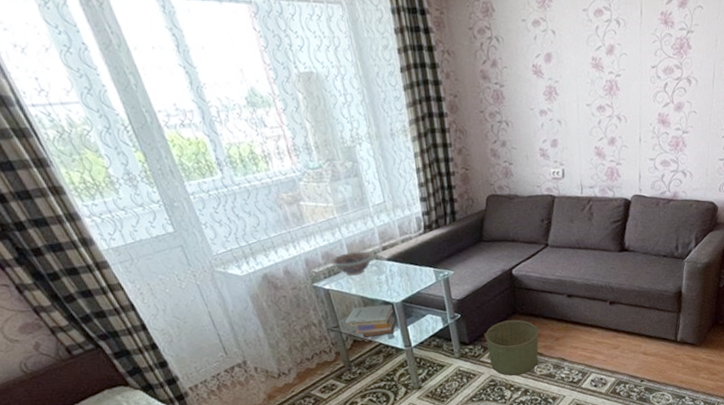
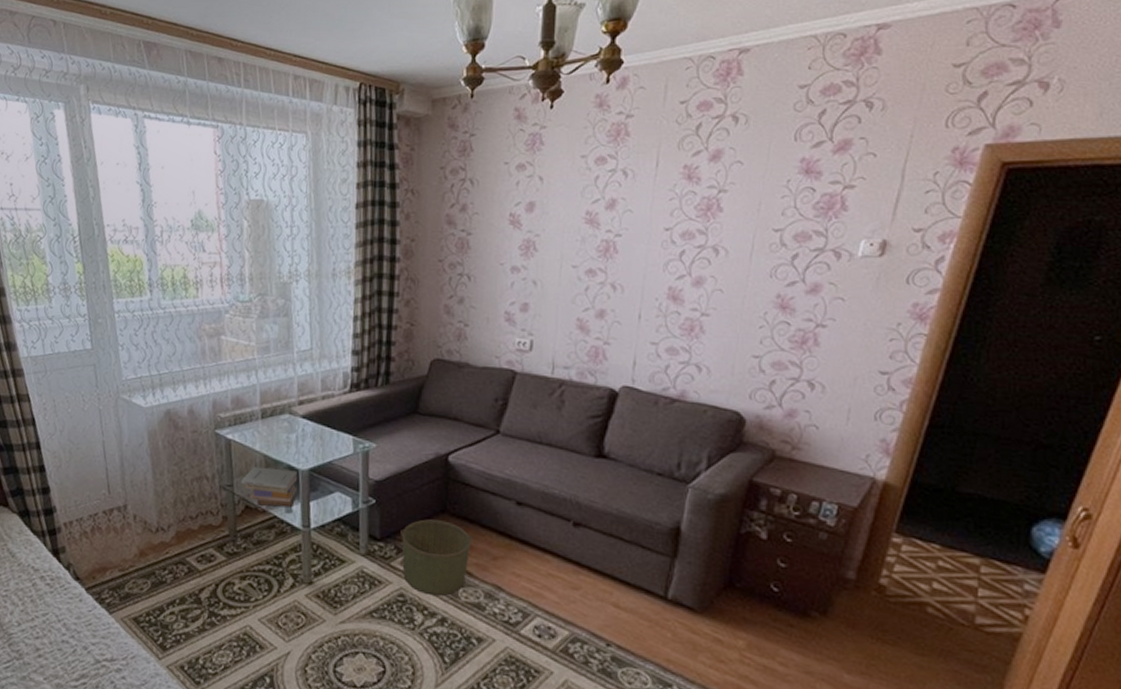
decorative bowl: present [331,251,374,276] -> none [239,400,288,429]

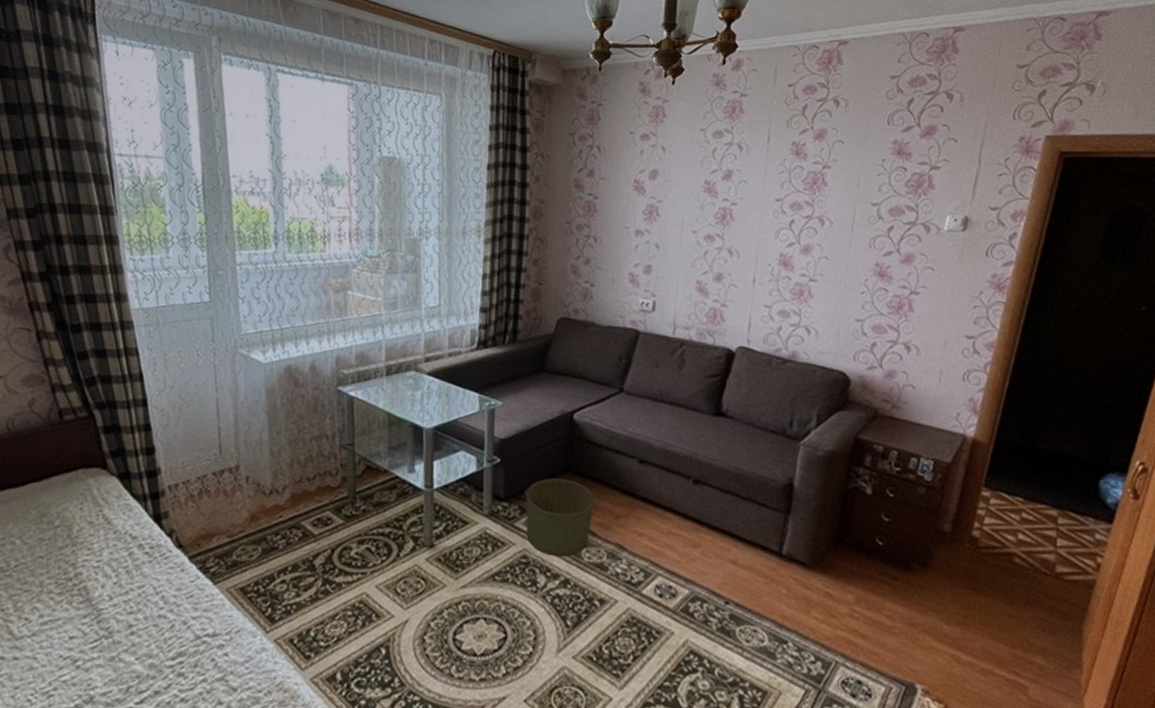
books: present [241,466,298,508] -> none [362,425,423,467]

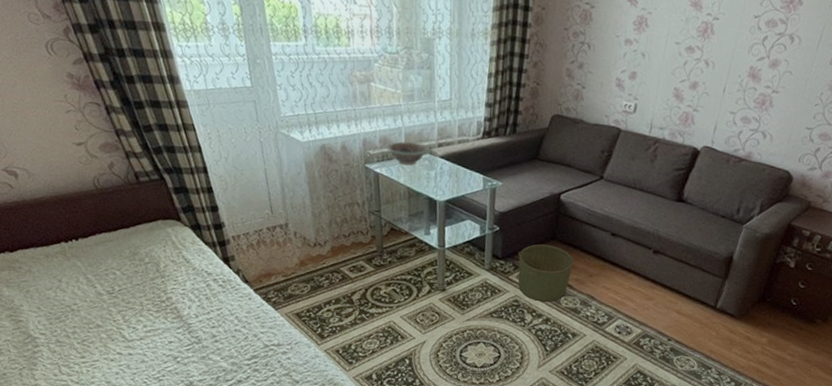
decorative bowl: none [364,357,414,386] -> present [387,141,429,166]

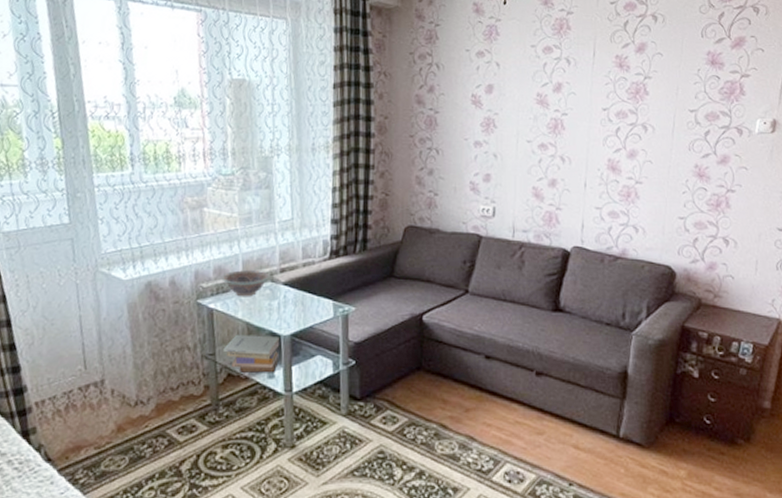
books: none [387,196,436,231] -> present [223,334,280,373]
basket: present [518,244,576,303] -> none [380,377,447,451]

